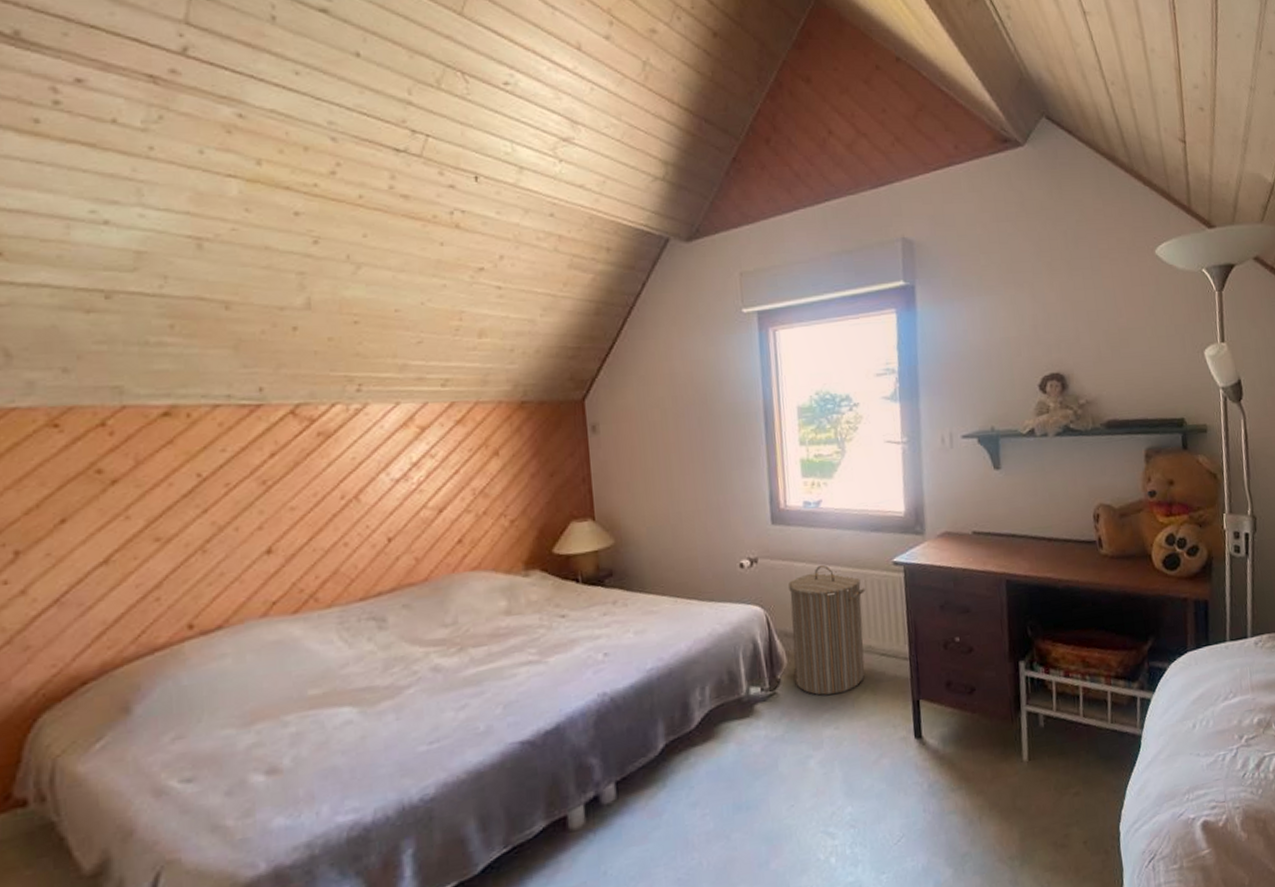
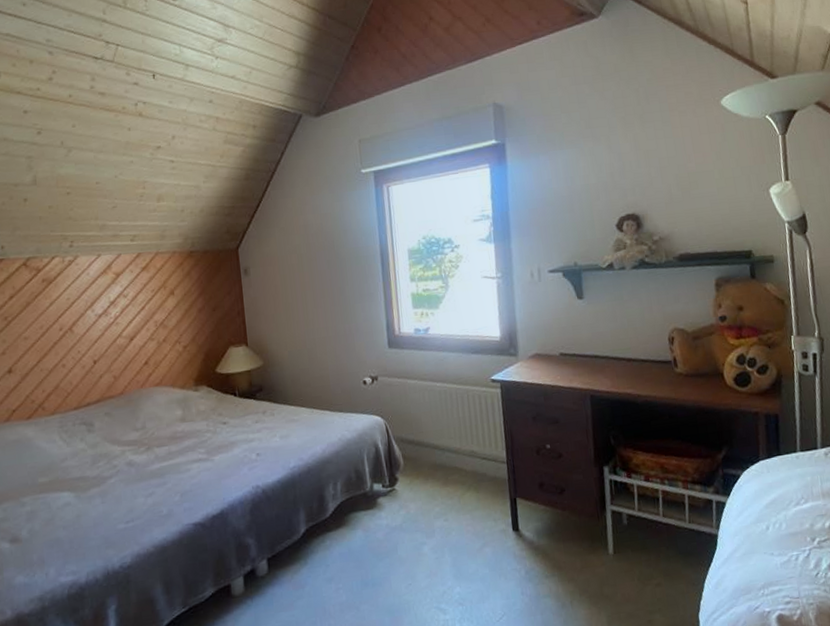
laundry hamper: present [787,564,866,696] -> none [402,381,469,492]

